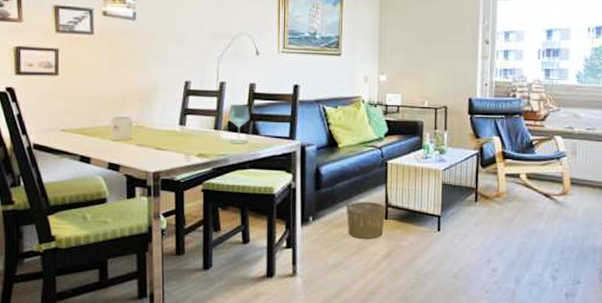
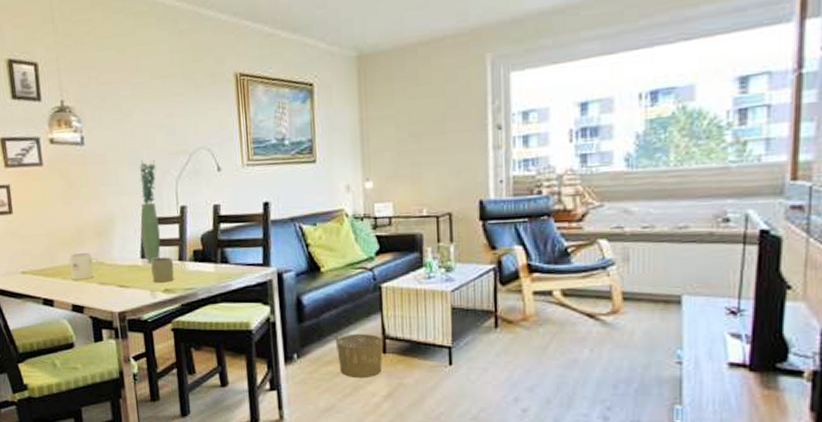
vase: none [182,38,201,131] -> present [139,160,161,265]
mug: none [188,125,209,148] -> present [151,257,175,283]
wine glass: present [227,105,250,144] -> none [192,230,217,276]

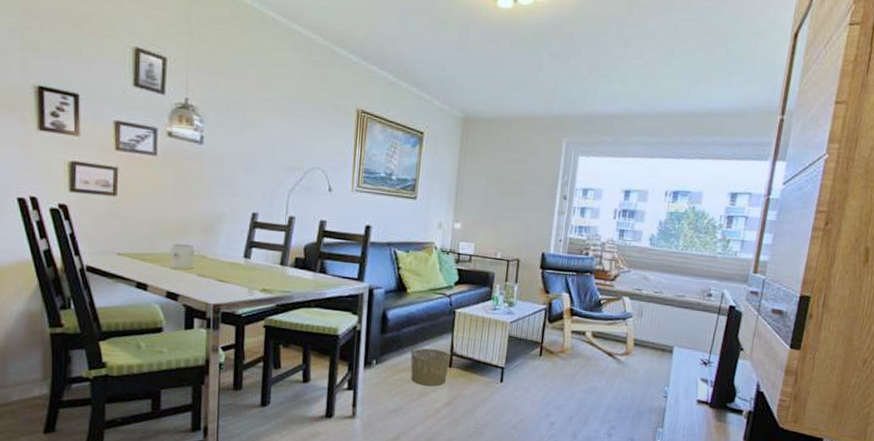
vase: present [139,160,161,265] -> none [247,168,271,265]
mug: present [151,257,175,283] -> none [252,259,275,283]

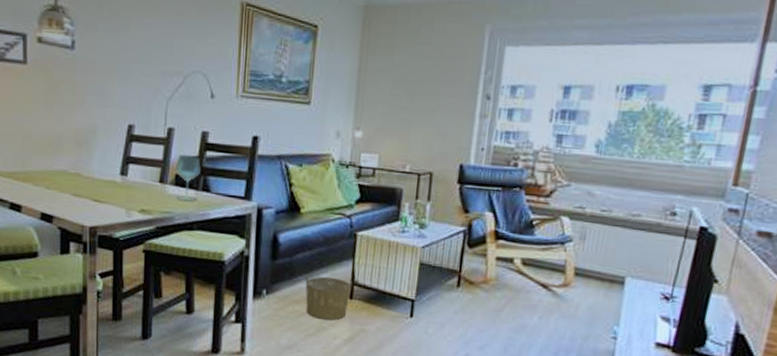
mug: present [169,243,202,270] -> none [43,160,76,189]
wine glass: none [294,241,318,282] -> present [175,155,201,202]

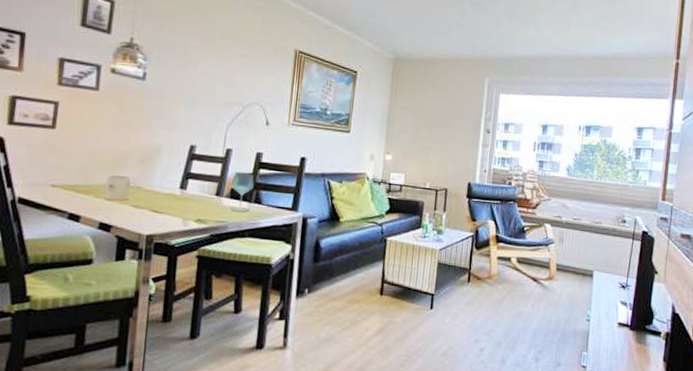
mug: none [43,160,76,189] -> present [104,175,138,201]
basket: present [305,276,353,320] -> none [342,276,383,314]

